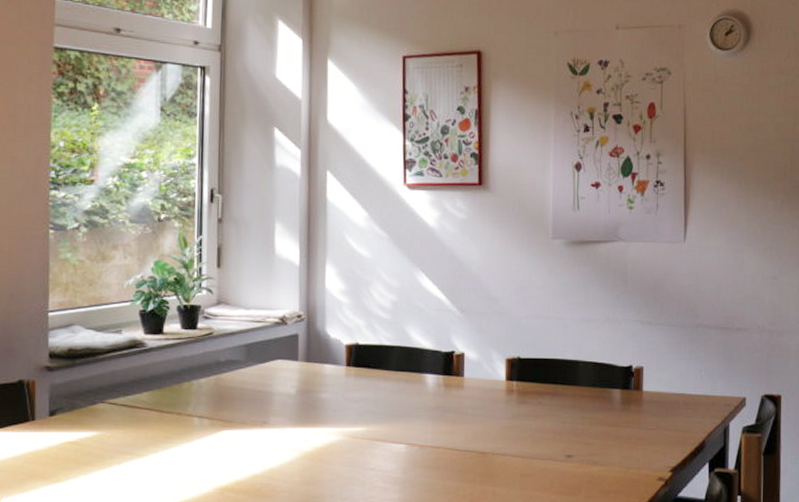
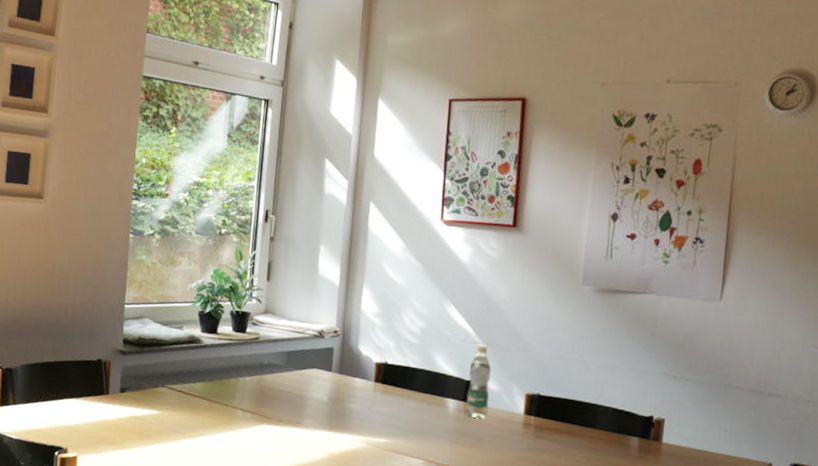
bottle: none [445,312,469,392] -> present [465,344,492,419]

